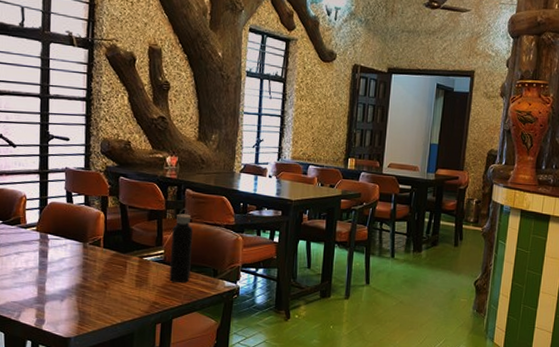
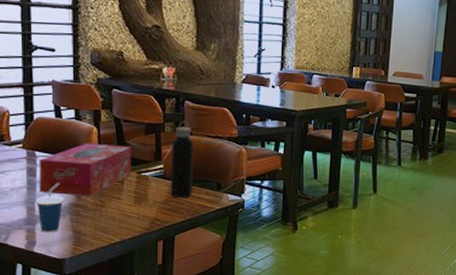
cup: none [47,265,71,312] -> present [36,183,63,232]
tissue box: none [50,227,135,278] -> present [39,143,132,196]

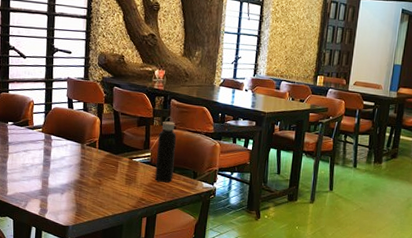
cup: present [36,183,63,232] -> none [50,163,70,203]
tissue box: present [39,143,132,196] -> none [52,130,126,176]

